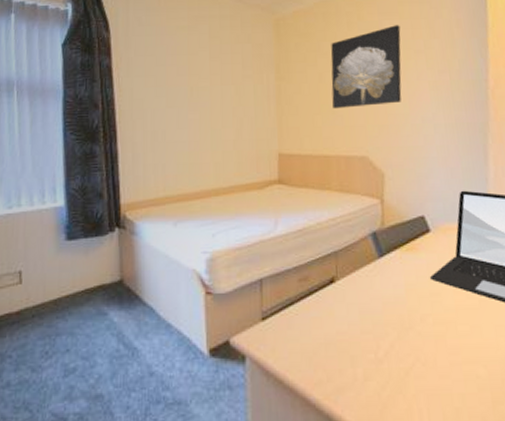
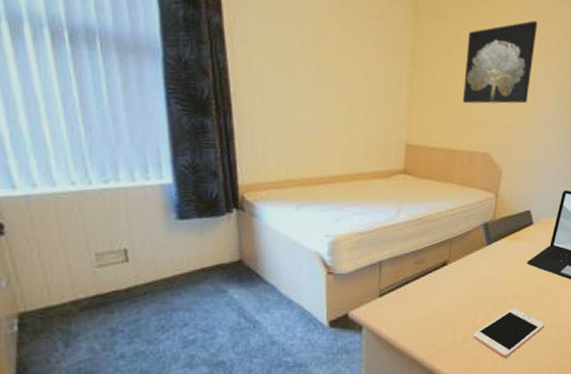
cell phone: none [376,335,468,403] -> present [472,308,545,358]

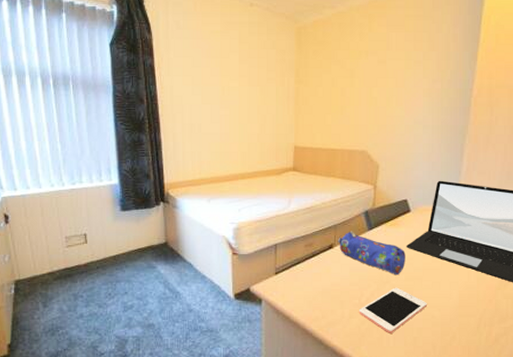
pencil case: none [453,245,526,294] -> present [338,231,405,275]
wall art: present [463,20,538,104] -> none [342,37,405,110]

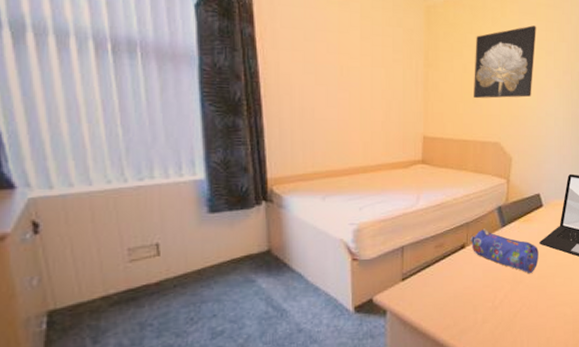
wall art: none [342,37,405,110] -> present [474,25,536,99]
cell phone: present [358,287,427,333] -> none [492,286,559,336]

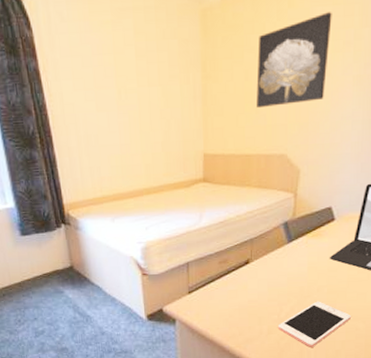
pencil case: present [470,228,539,273] -> none [255,244,329,288]
cell phone: none [492,286,559,336] -> present [277,301,351,347]

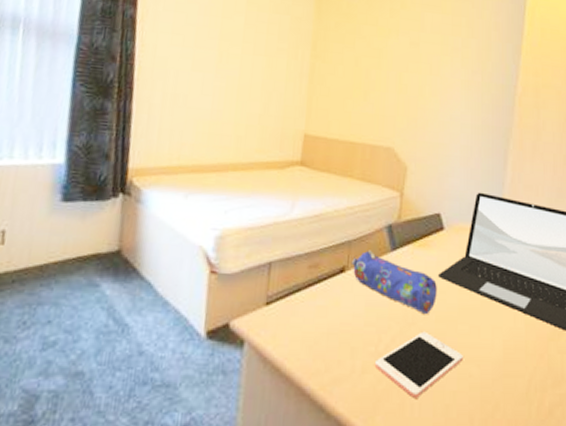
pencil case: none [255,244,329,288] -> present [352,250,437,314]
wall art: present [256,12,332,109] -> none [365,18,441,98]

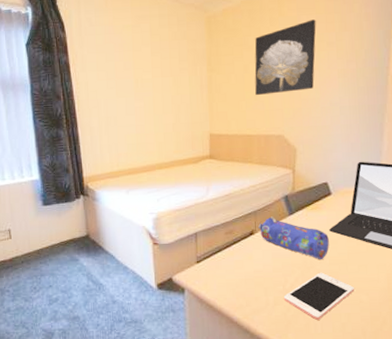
wall art: none [365,18,441,98] -> present [254,19,316,96]

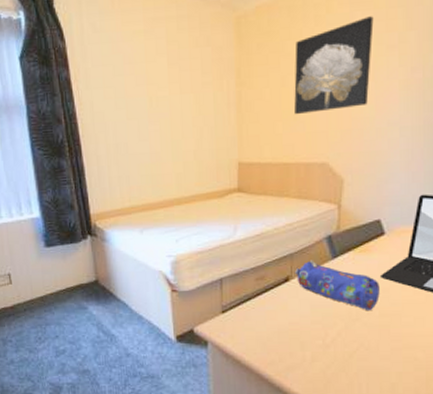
cell phone: present [283,272,354,320] -> none [323,325,408,379]

